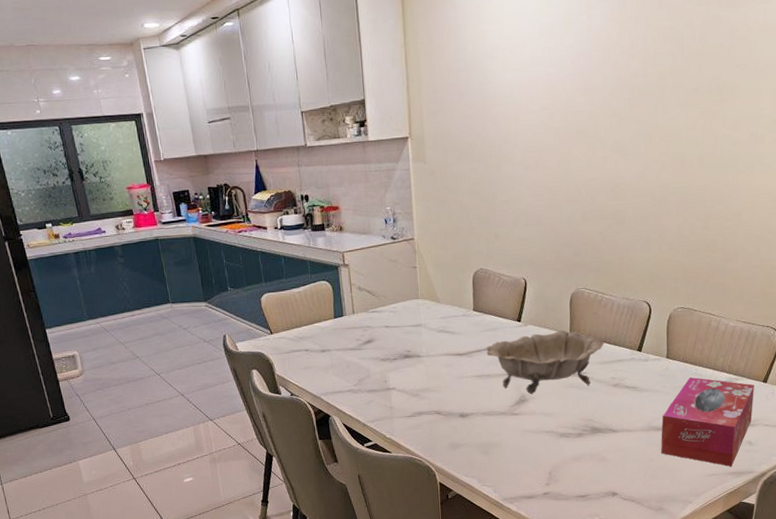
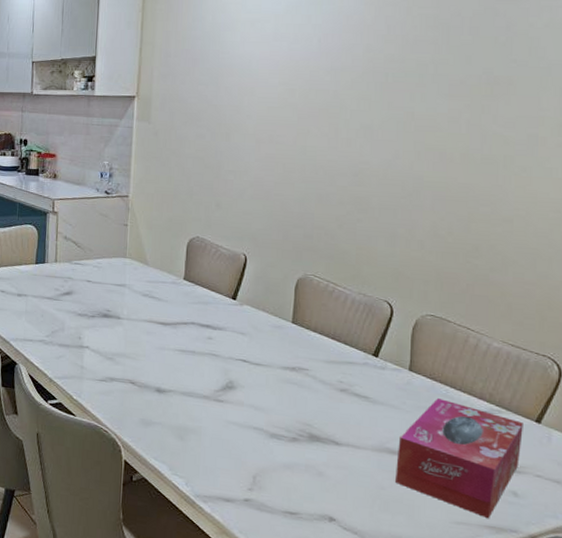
decorative bowl: present [485,329,604,395] -> none [193,315,333,386]

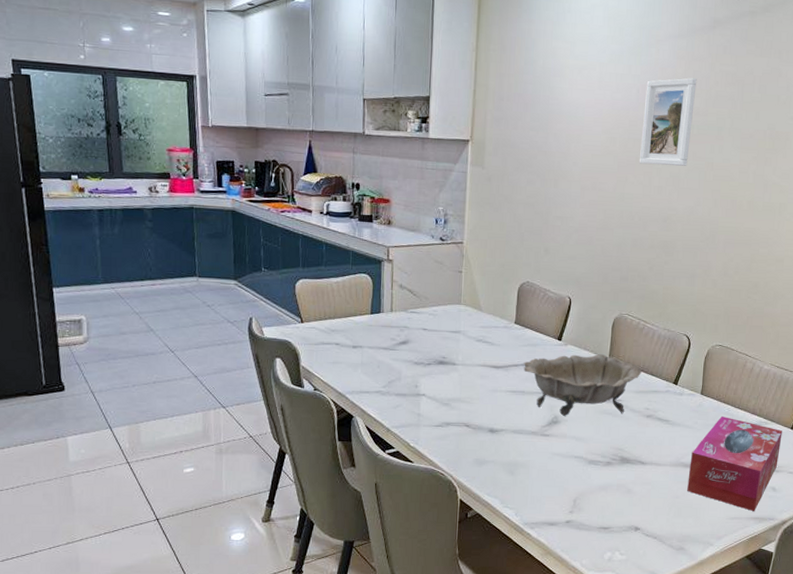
decorative bowl: none [193,315,333,386] -> present [523,353,642,417]
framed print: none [322,24,390,117] -> present [639,78,697,166]

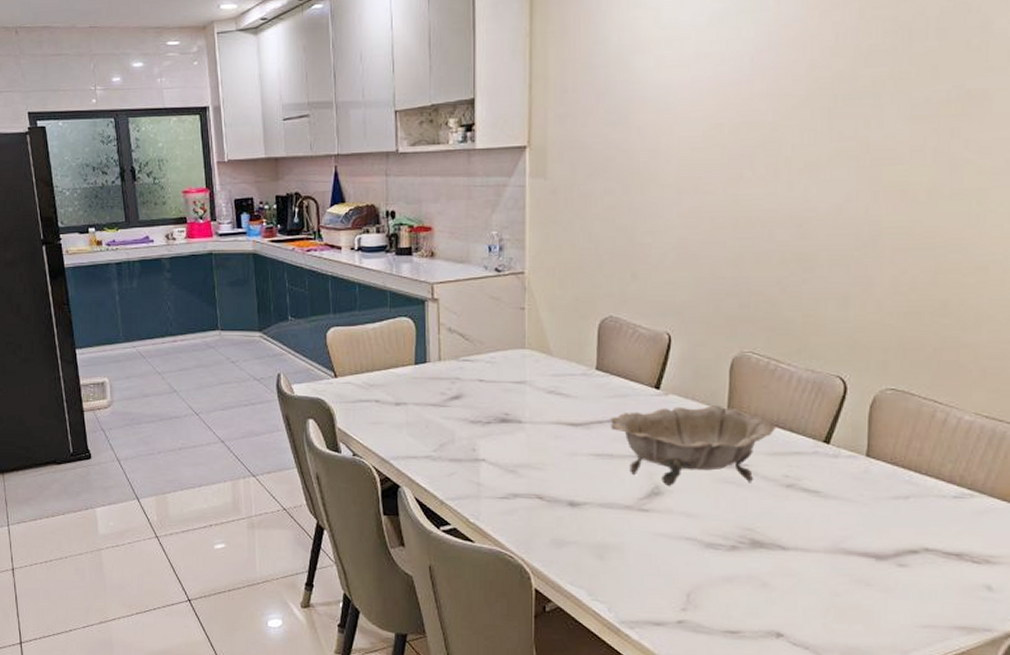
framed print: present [639,78,697,166] -> none [758,32,839,154]
tissue box: present [687,415,782,512] -> none [852,485,999,619]

